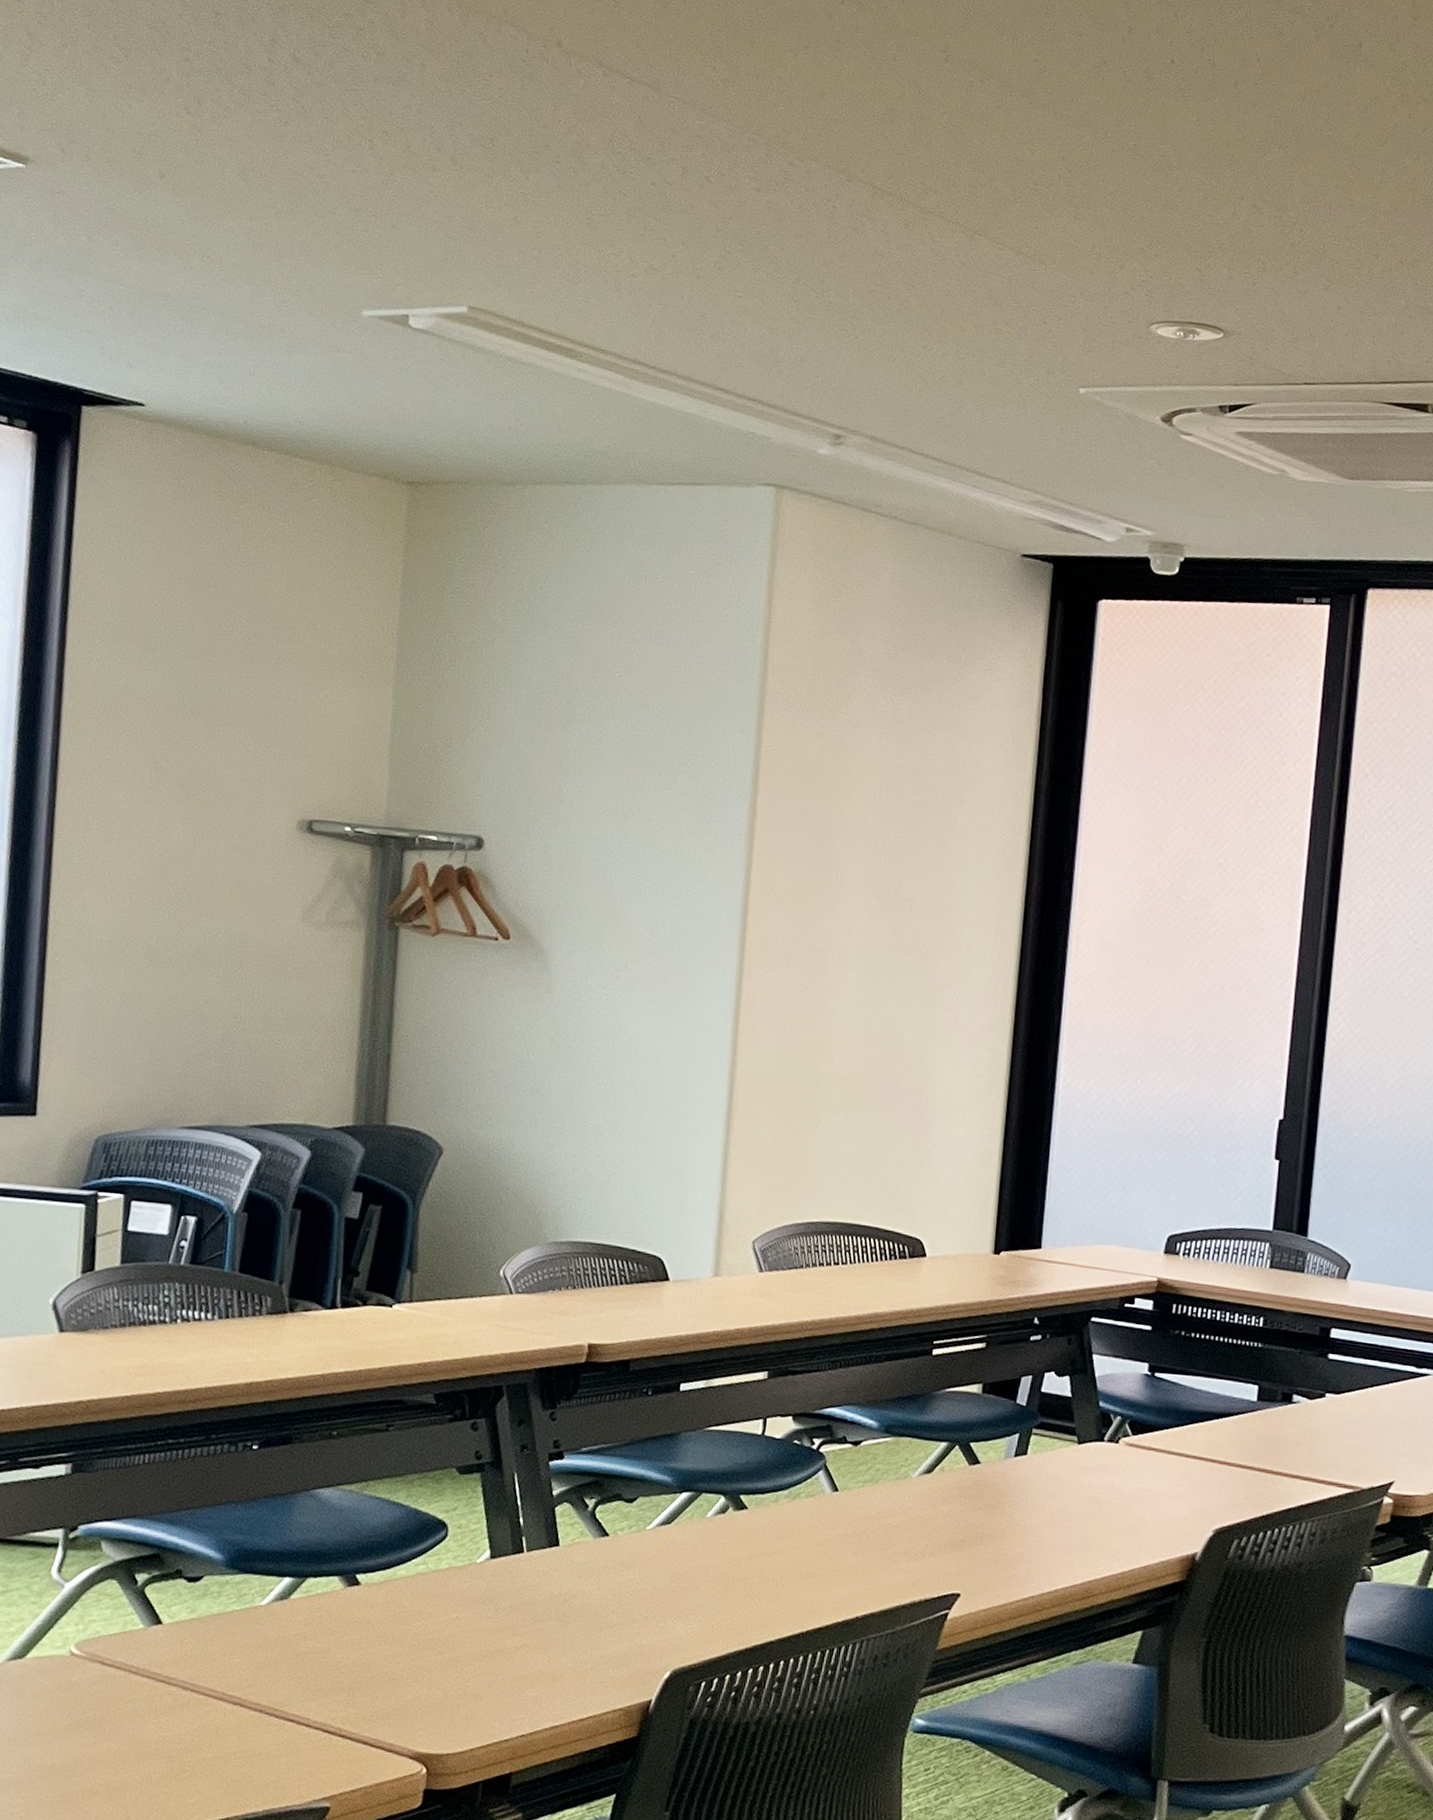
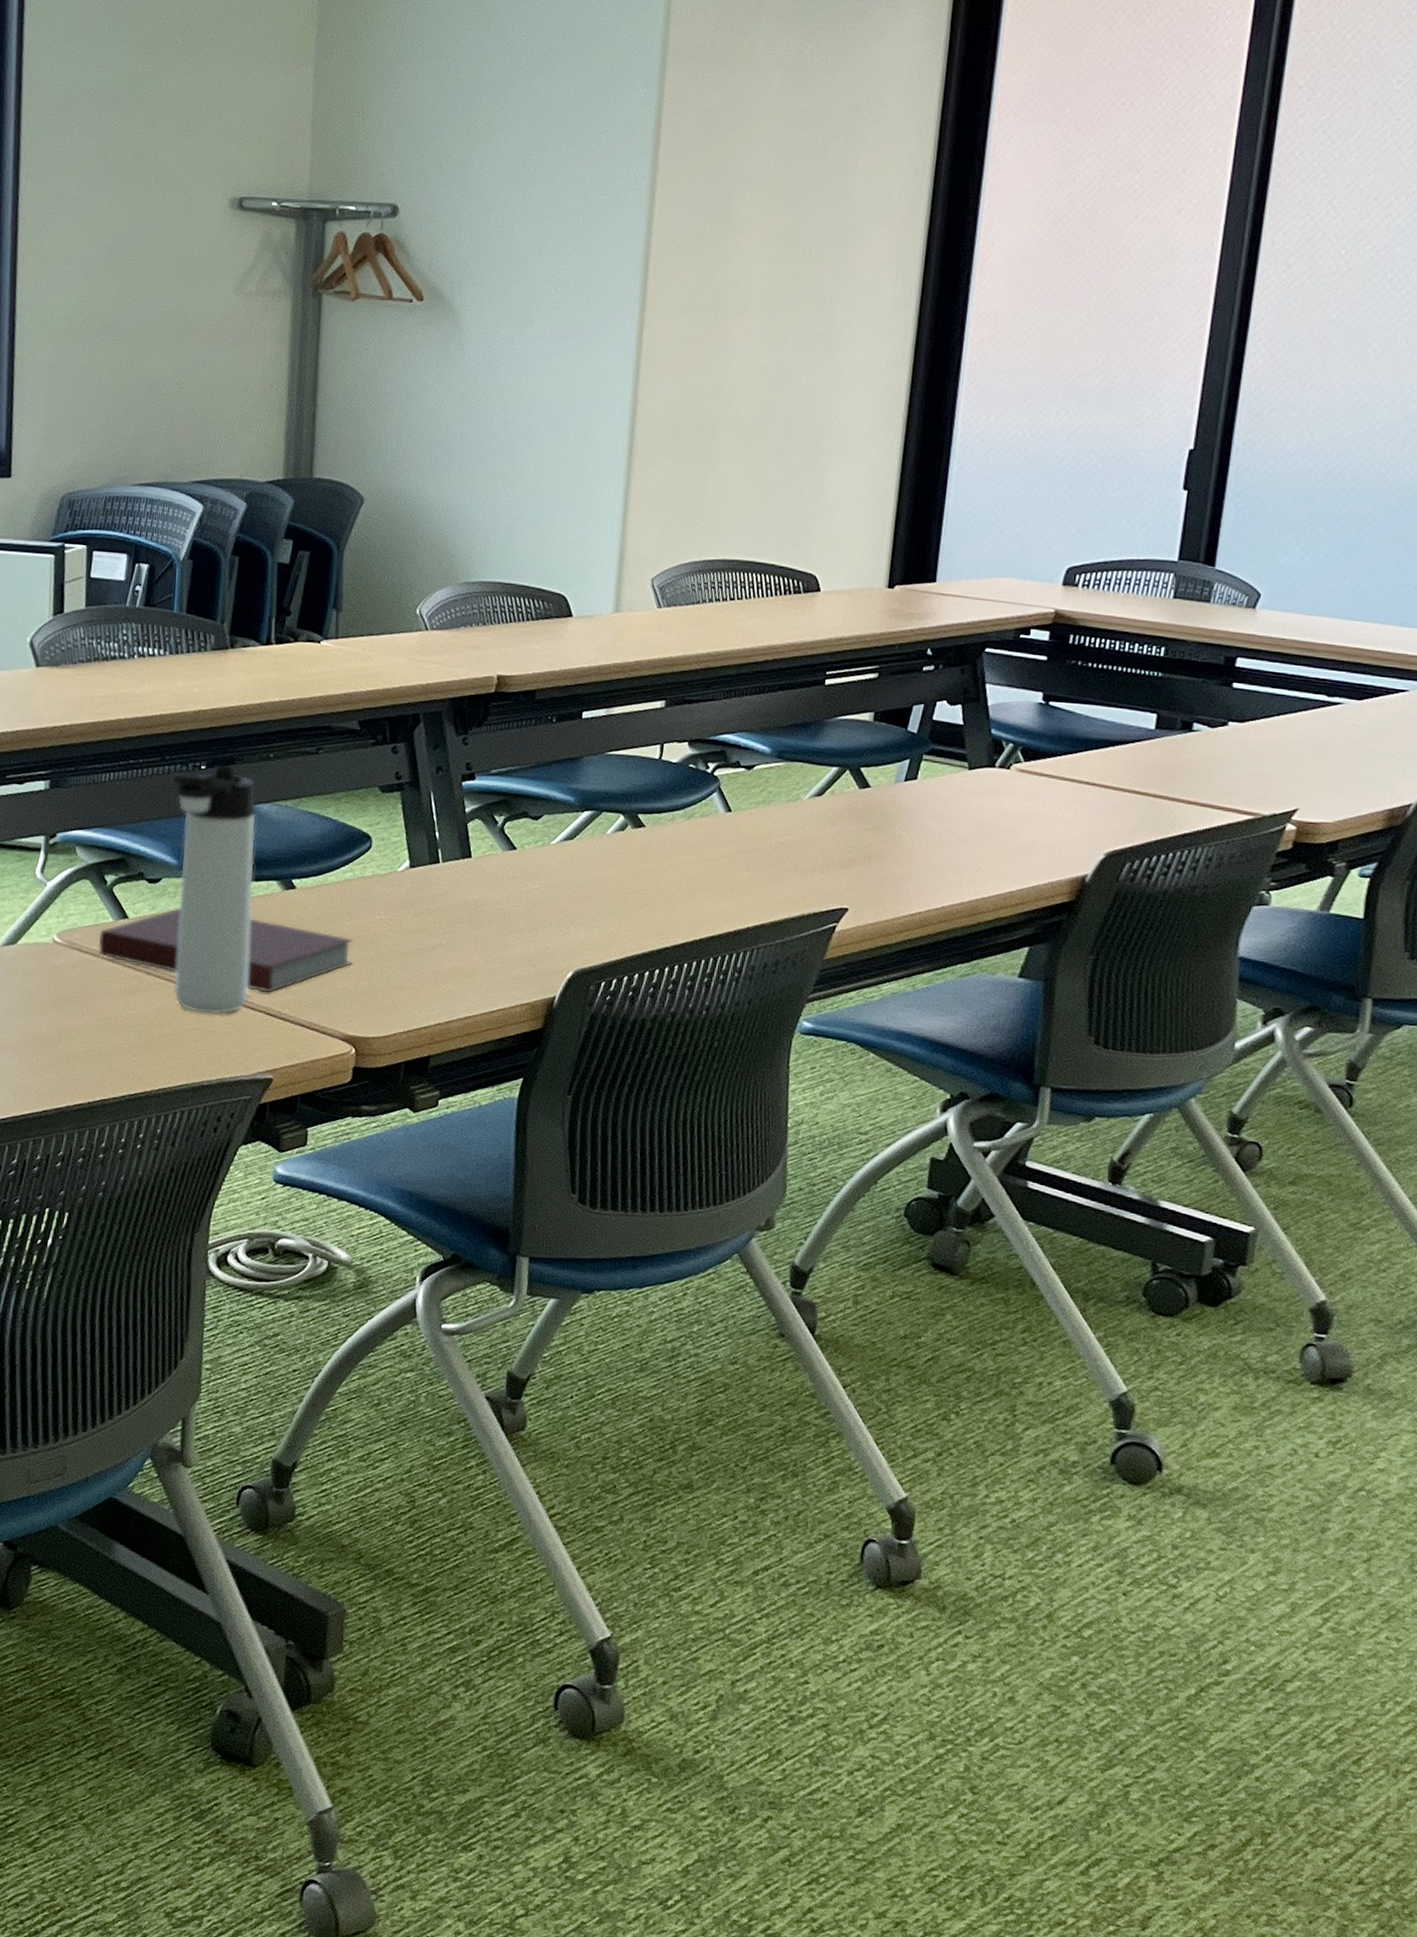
notebook: none [124,1608,425,1707] -> present [98,906,353,994]
thermos bottle: none [214,1443,316,1734] -> present [171,764,256,1015]

